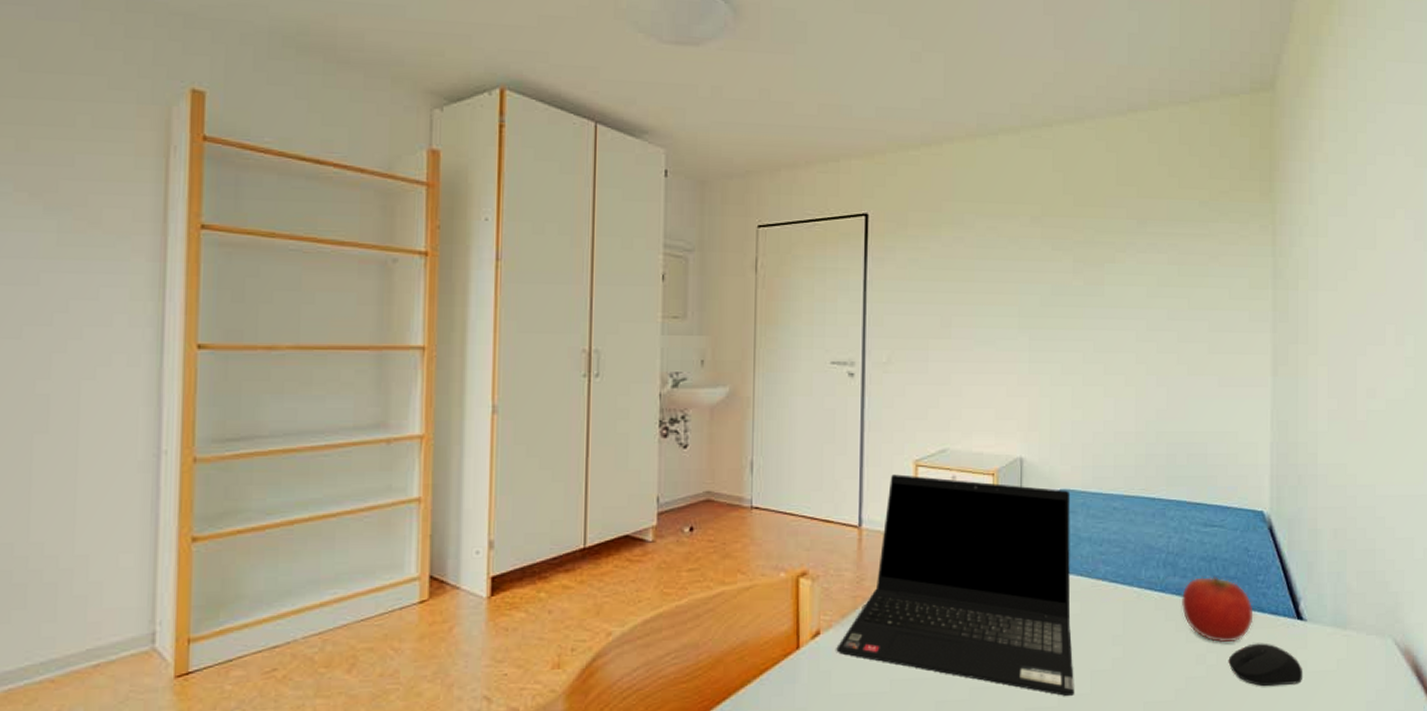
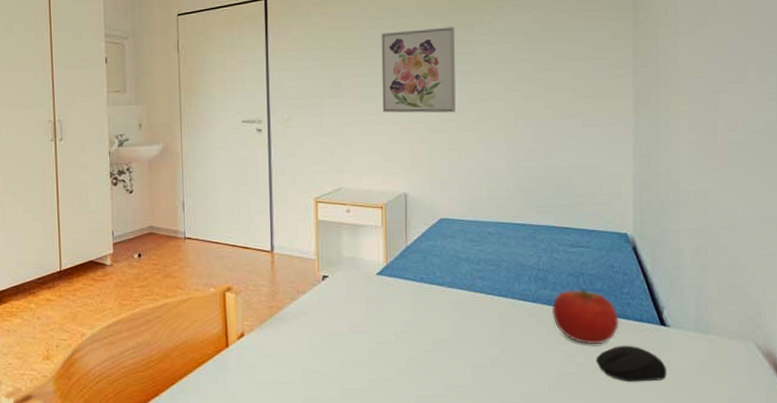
laptop computer: present [836,474,1074,696] -> none [258,209,458,387]
wall art: none [998,262,1083,364] -> present [381,27,456,113]

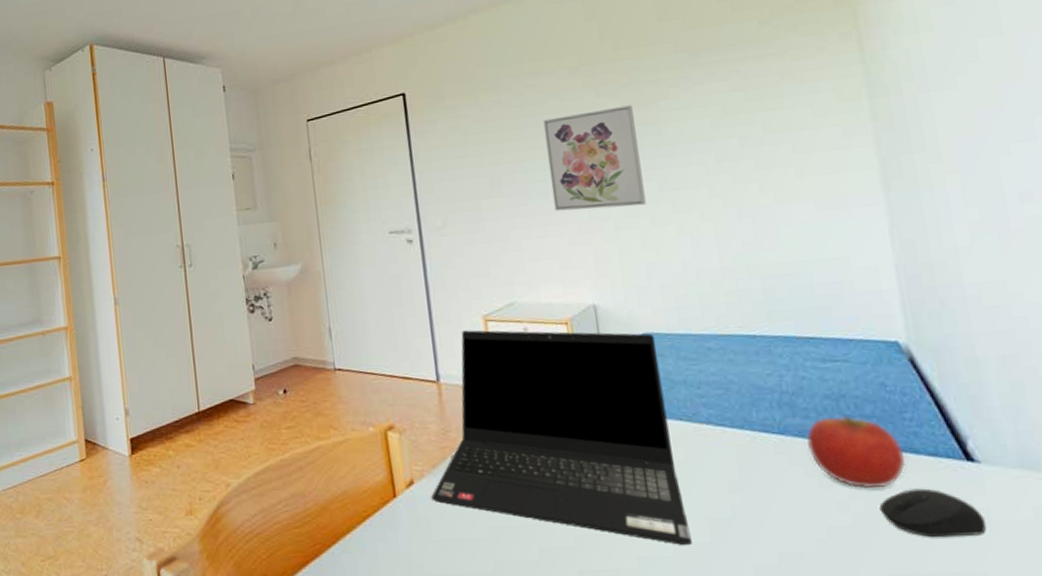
laptop computer: none [258,209,458,387] -> present [431,330,692,545]

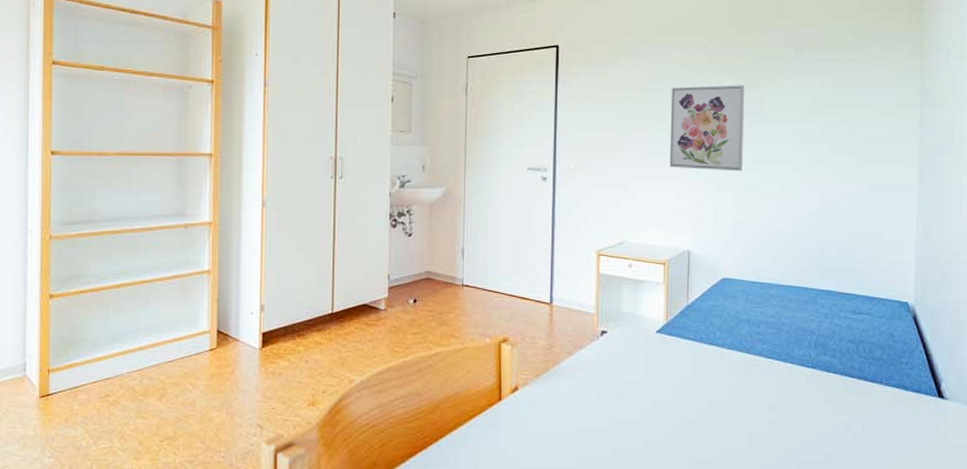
laptop computer: present [431,330,692,545] -> none [531,262,734,452]
apple: present [805,414,906,489] -> none [830,356,898,415]
computer mouse: present [879,488,987,538] -> none [873,416,944,455]

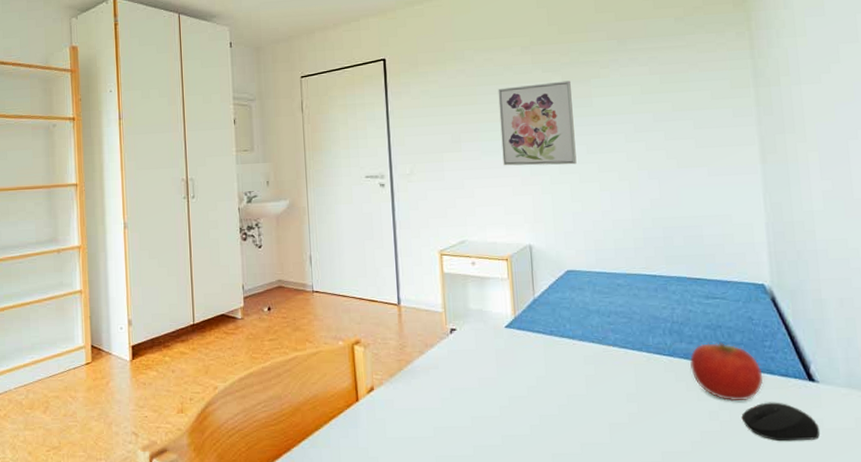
apple: none [830,356,898,415] -> present [689,341,764,402]
computer mouse: none [873,416,944,455] -> present [741,402,821,442]

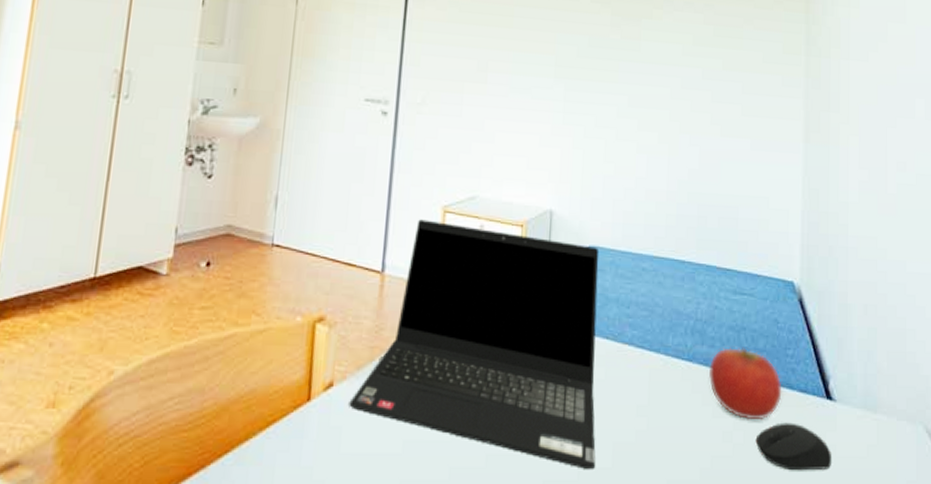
laptop computer: none [388,262,595,444] -> present [349,219,599,469]
wall art: present [498,80,577,166] -> none [533,13,621,118]

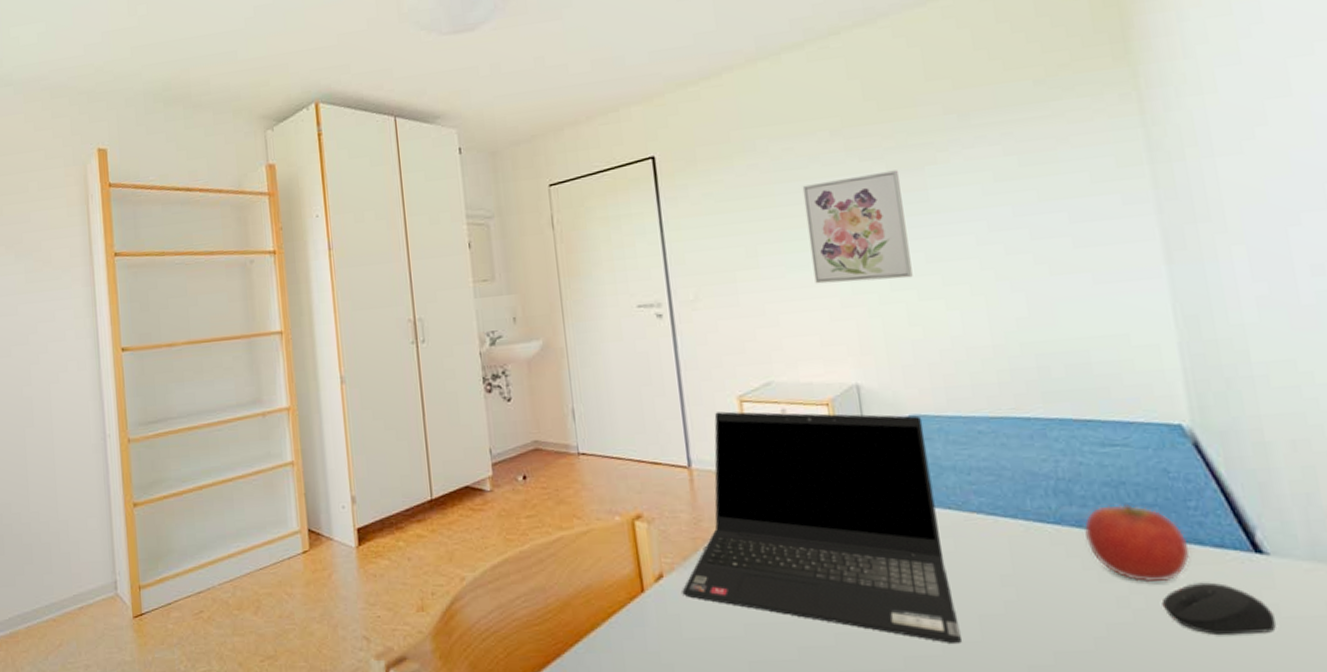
wall art: none [533,13,621,118] -> present [802,170,913,284]

